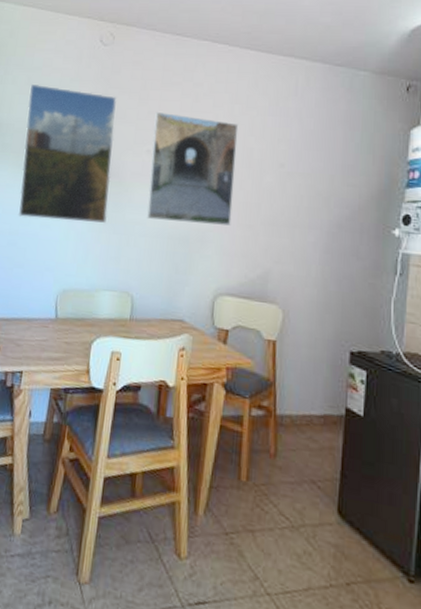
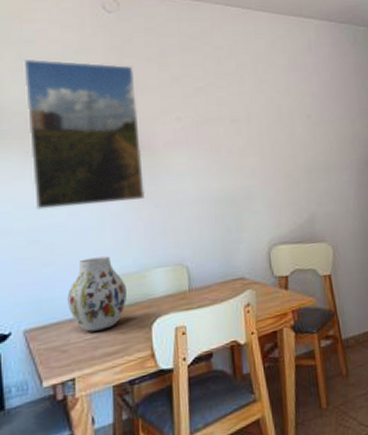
vase: none [28,268,77,336] -> present [67,256,127,332]
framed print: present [146,112,239,226] -> none [178,78,273,186]

